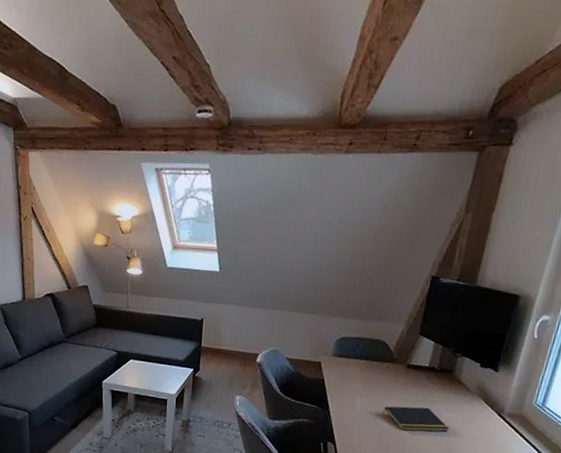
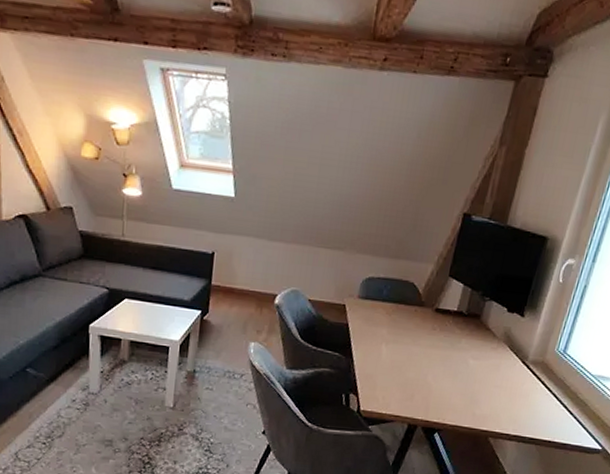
notepad: present [383,406,449,432] -> none [408,353,475,381]

